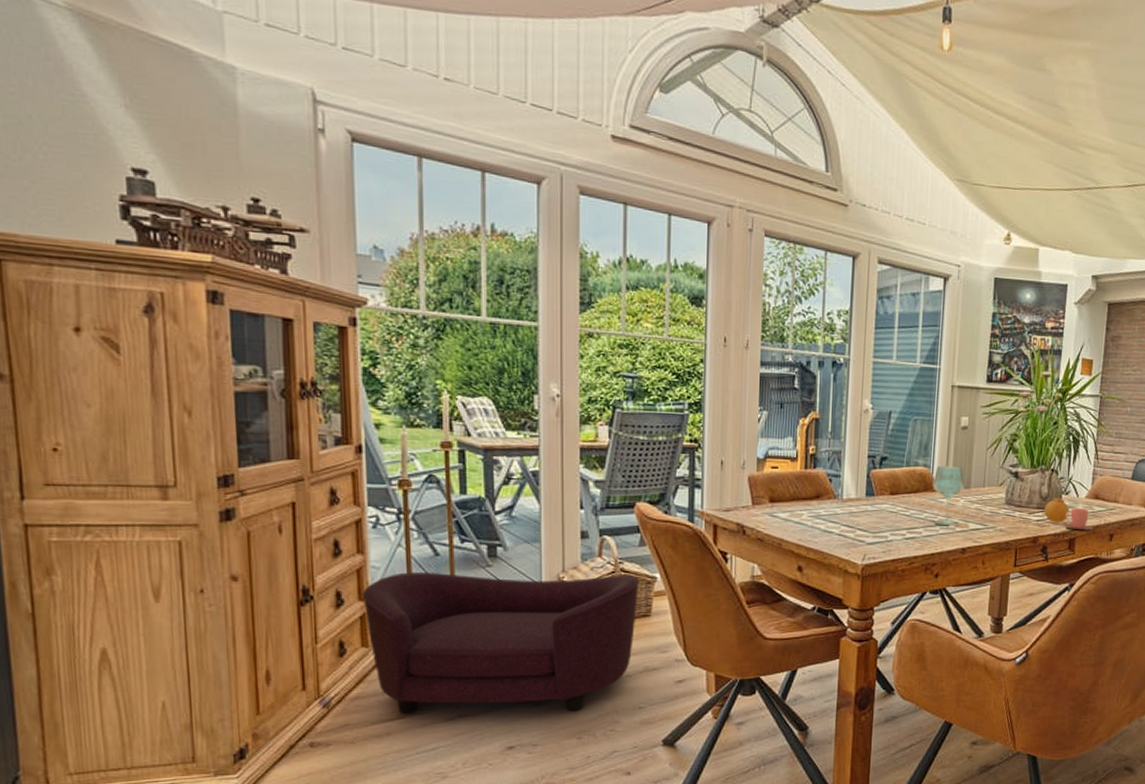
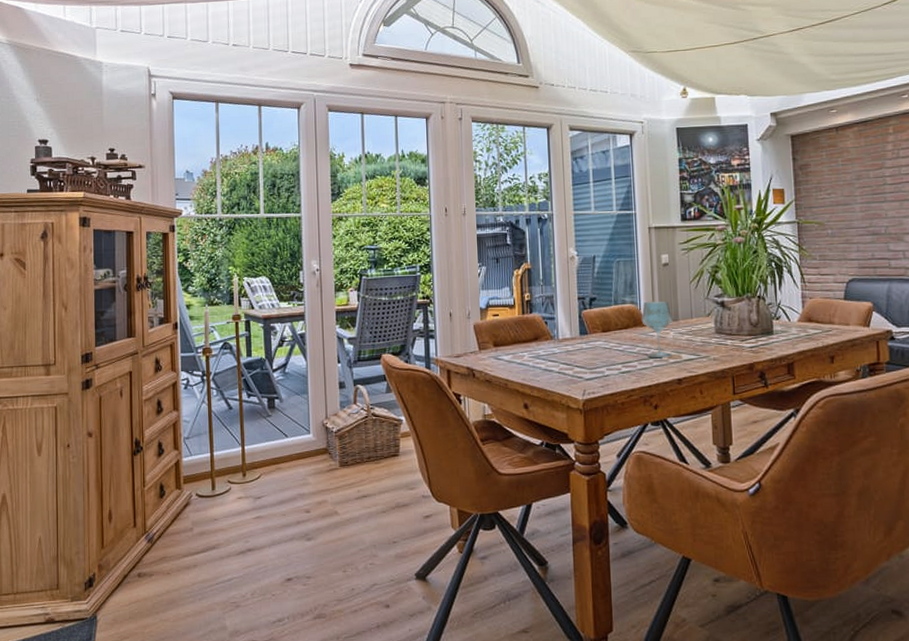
dog bed: present [363,572,640,715] -> none [177,419,388,548]
fruit: present [1043,498,1070,523] -> none [755,323,783,348]
cup: present [1063,508,1094,531] -> none [779,332,812,354]

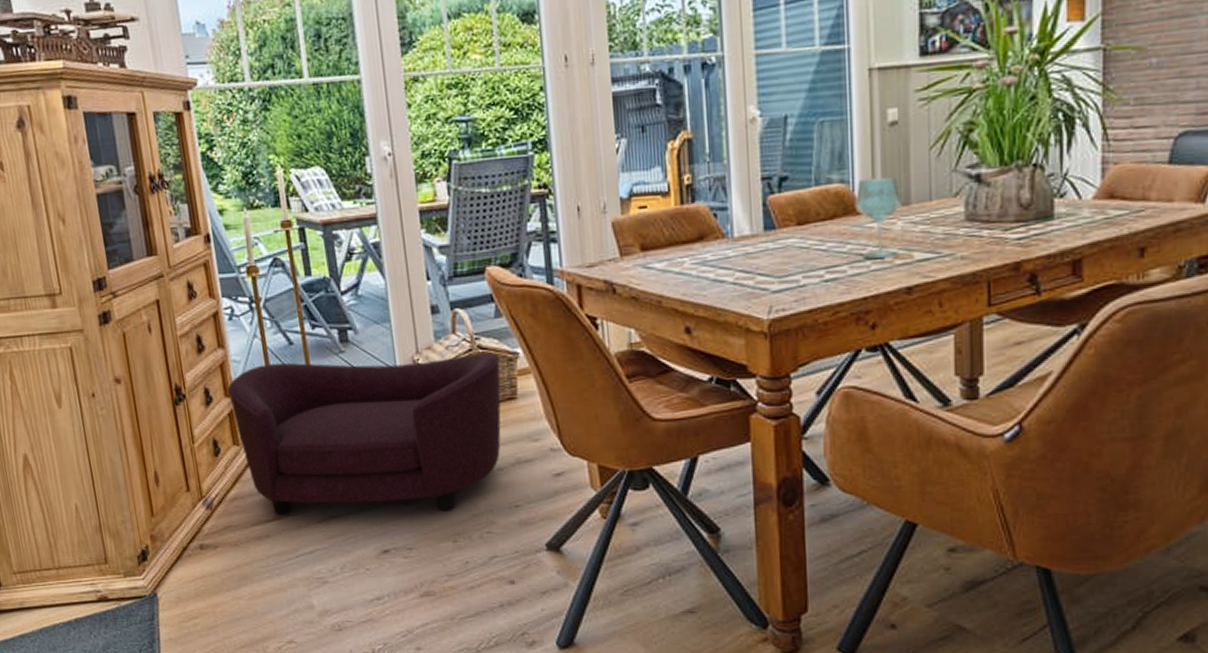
dog bed: none [177,419,388,548] -> present [227,352,501,515]

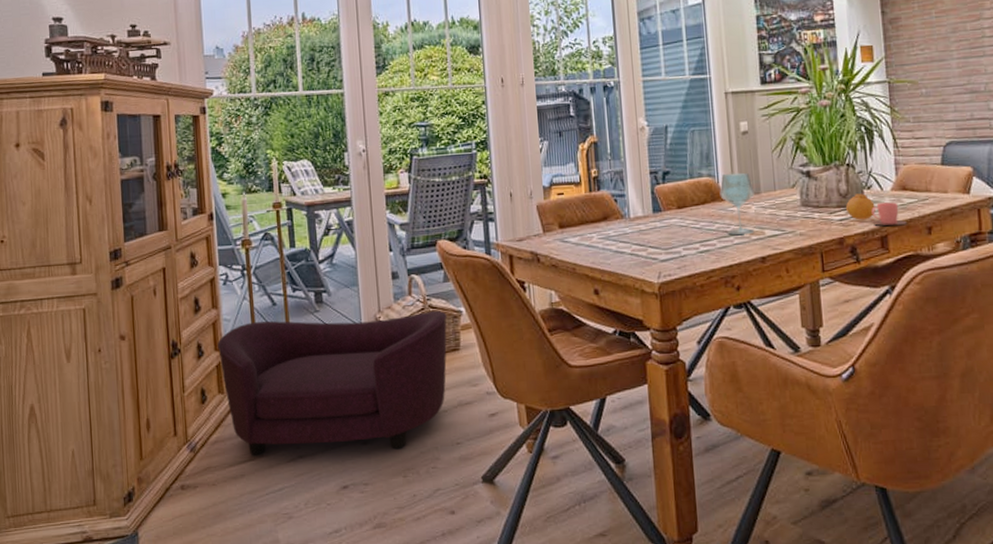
fruit: none [1026,203,1068,239] -> present [845,193,876,220]
cup: none [1060,215,1111,247] -> present [871,202,907,226]

